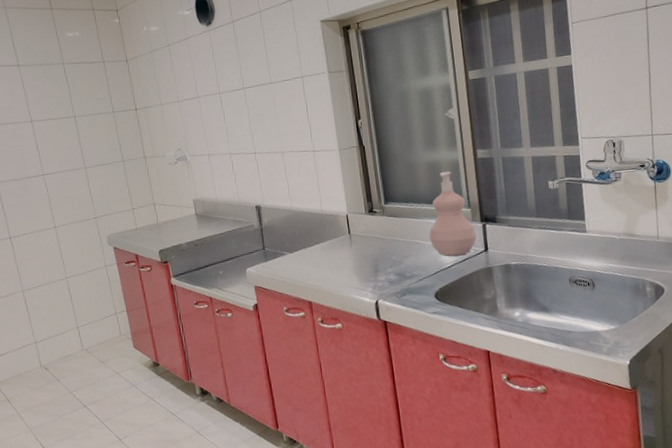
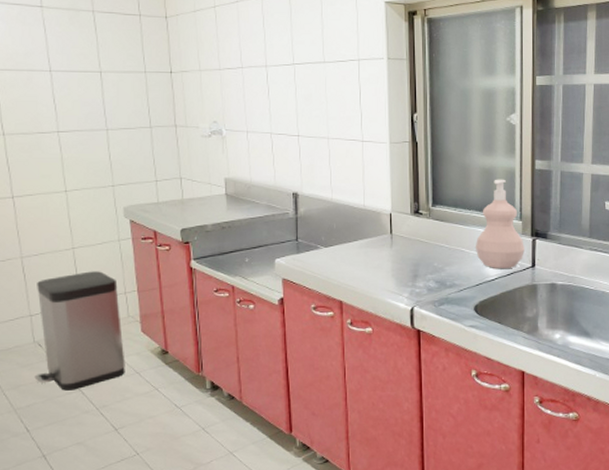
pedal bin: none [38,296,123,408] -> present [34,271,125,391]

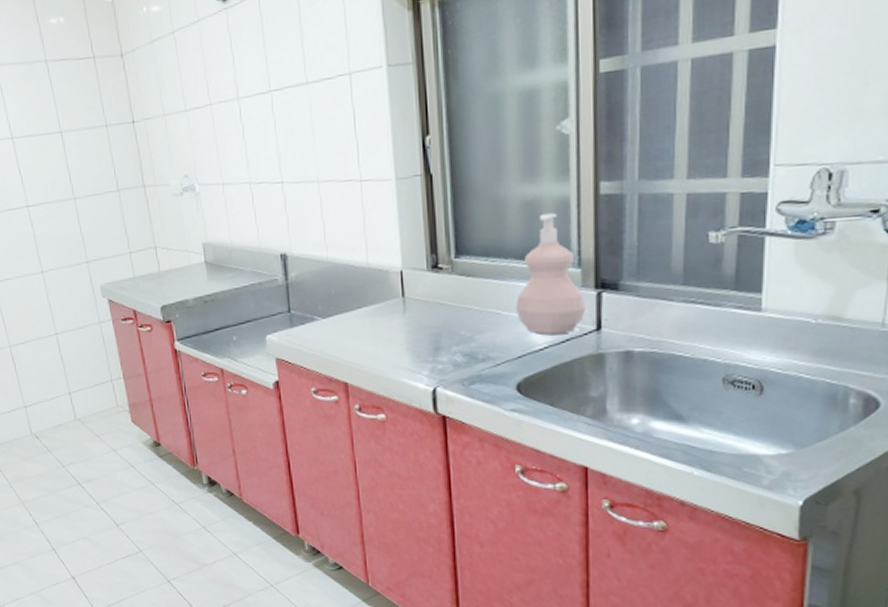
pedal bin: present [34,271,125,391] -> none [27,358,120,484]

